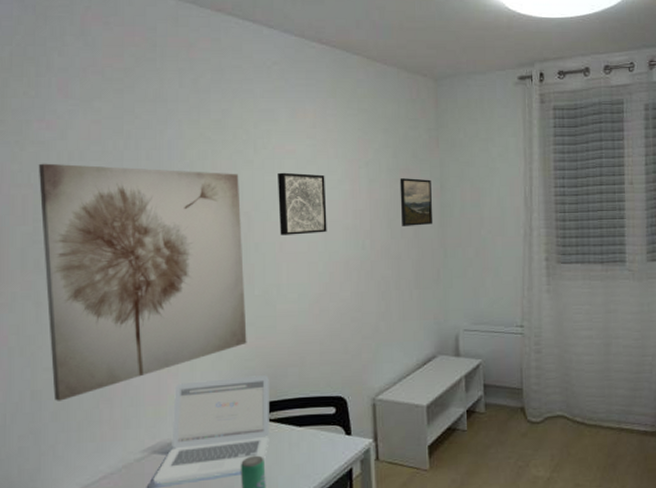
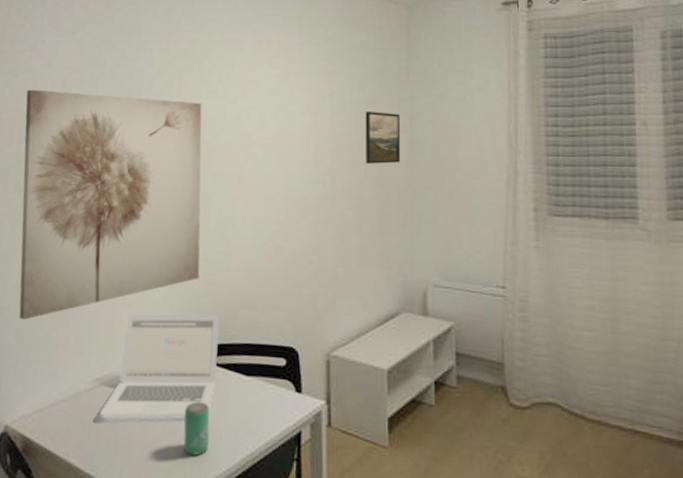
wall art: present [278,172,327,235] -> none [238,102,287,168]

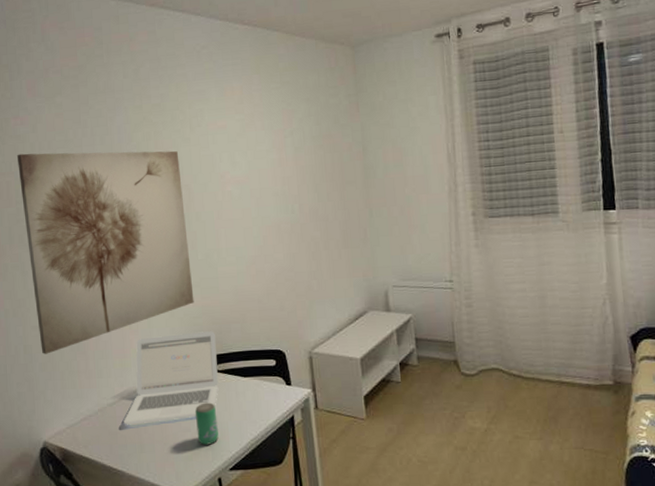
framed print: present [365,112,401,164] -> none [323,143,358,190]

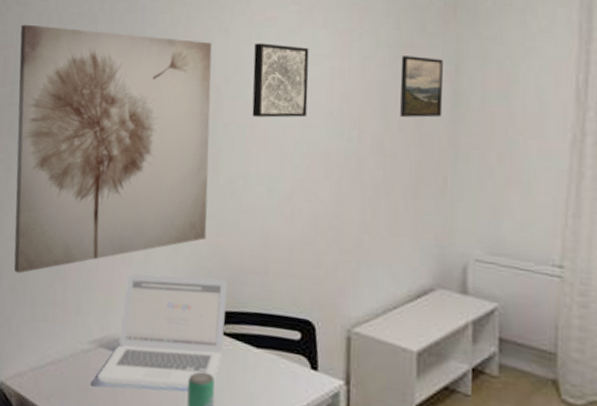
wall art: none [212,146,259,204] -> present [252,42,309,118]
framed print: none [323,143,358,190] -> present [400,56,443,118]

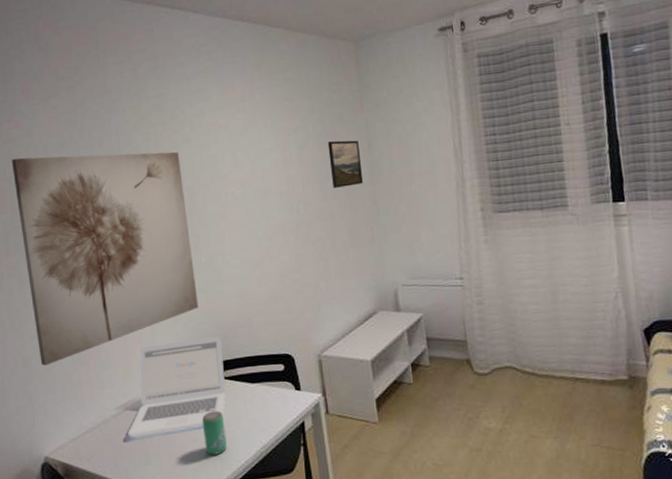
wall art: present [252,42,309,118] -> none [213,145,263,206]

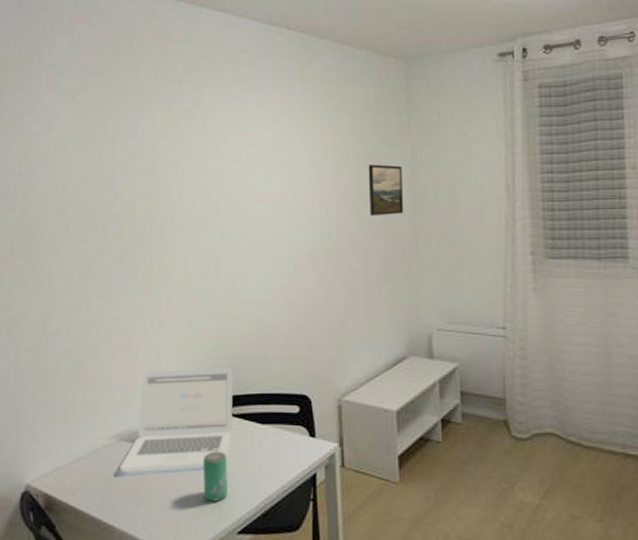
wall art: present [11,151,199,366] -> none [28,153,212,382]

